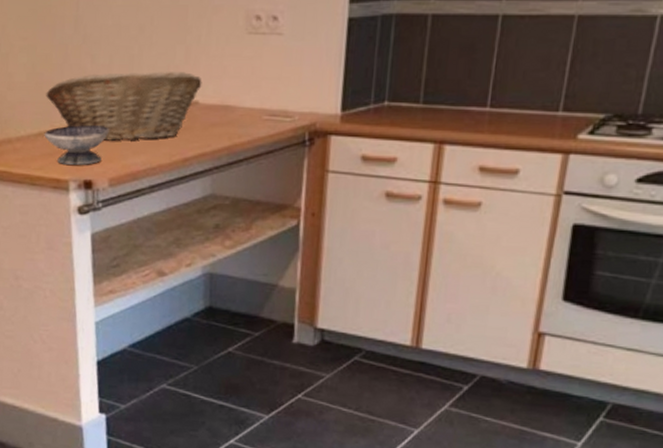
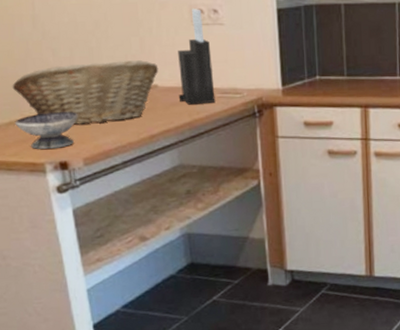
knife block: none [220,15,264,127] -> present [178,9,216,105]

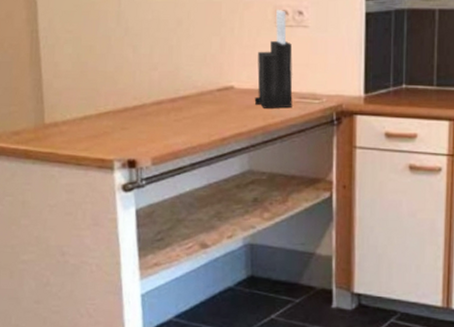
fruit basket: present [12,60,159,126] -> none [90,60,237,124]
bowl: present [15,111,78,149] -> none [89,108,151,146]

